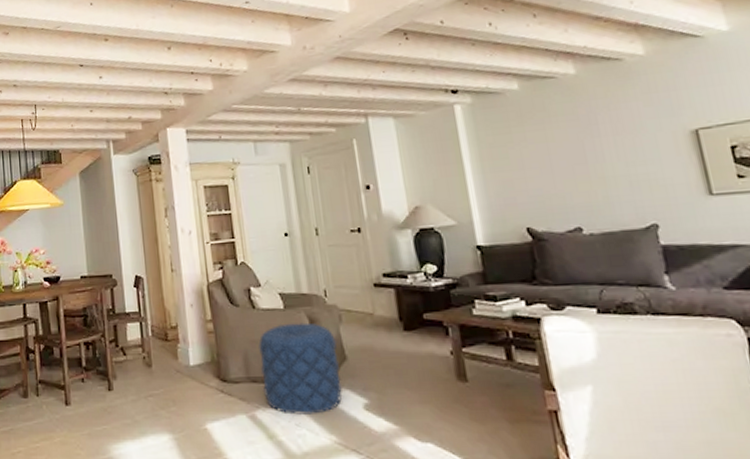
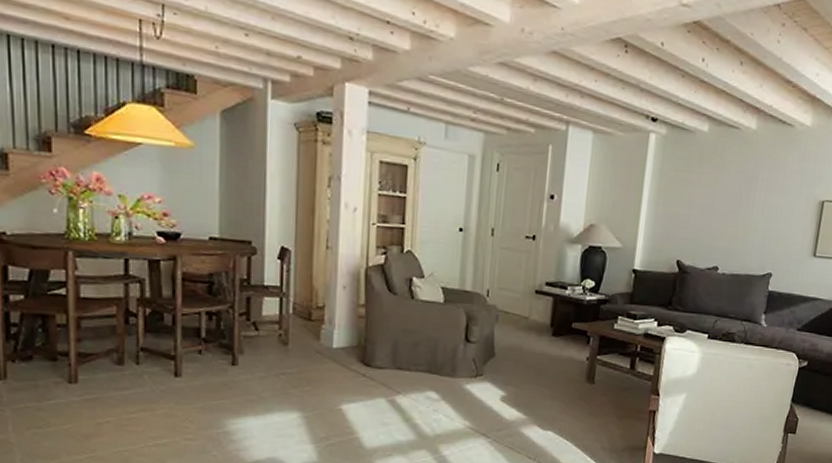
pouf: present [258,322,343,415] -> none [407,317,488,402]

